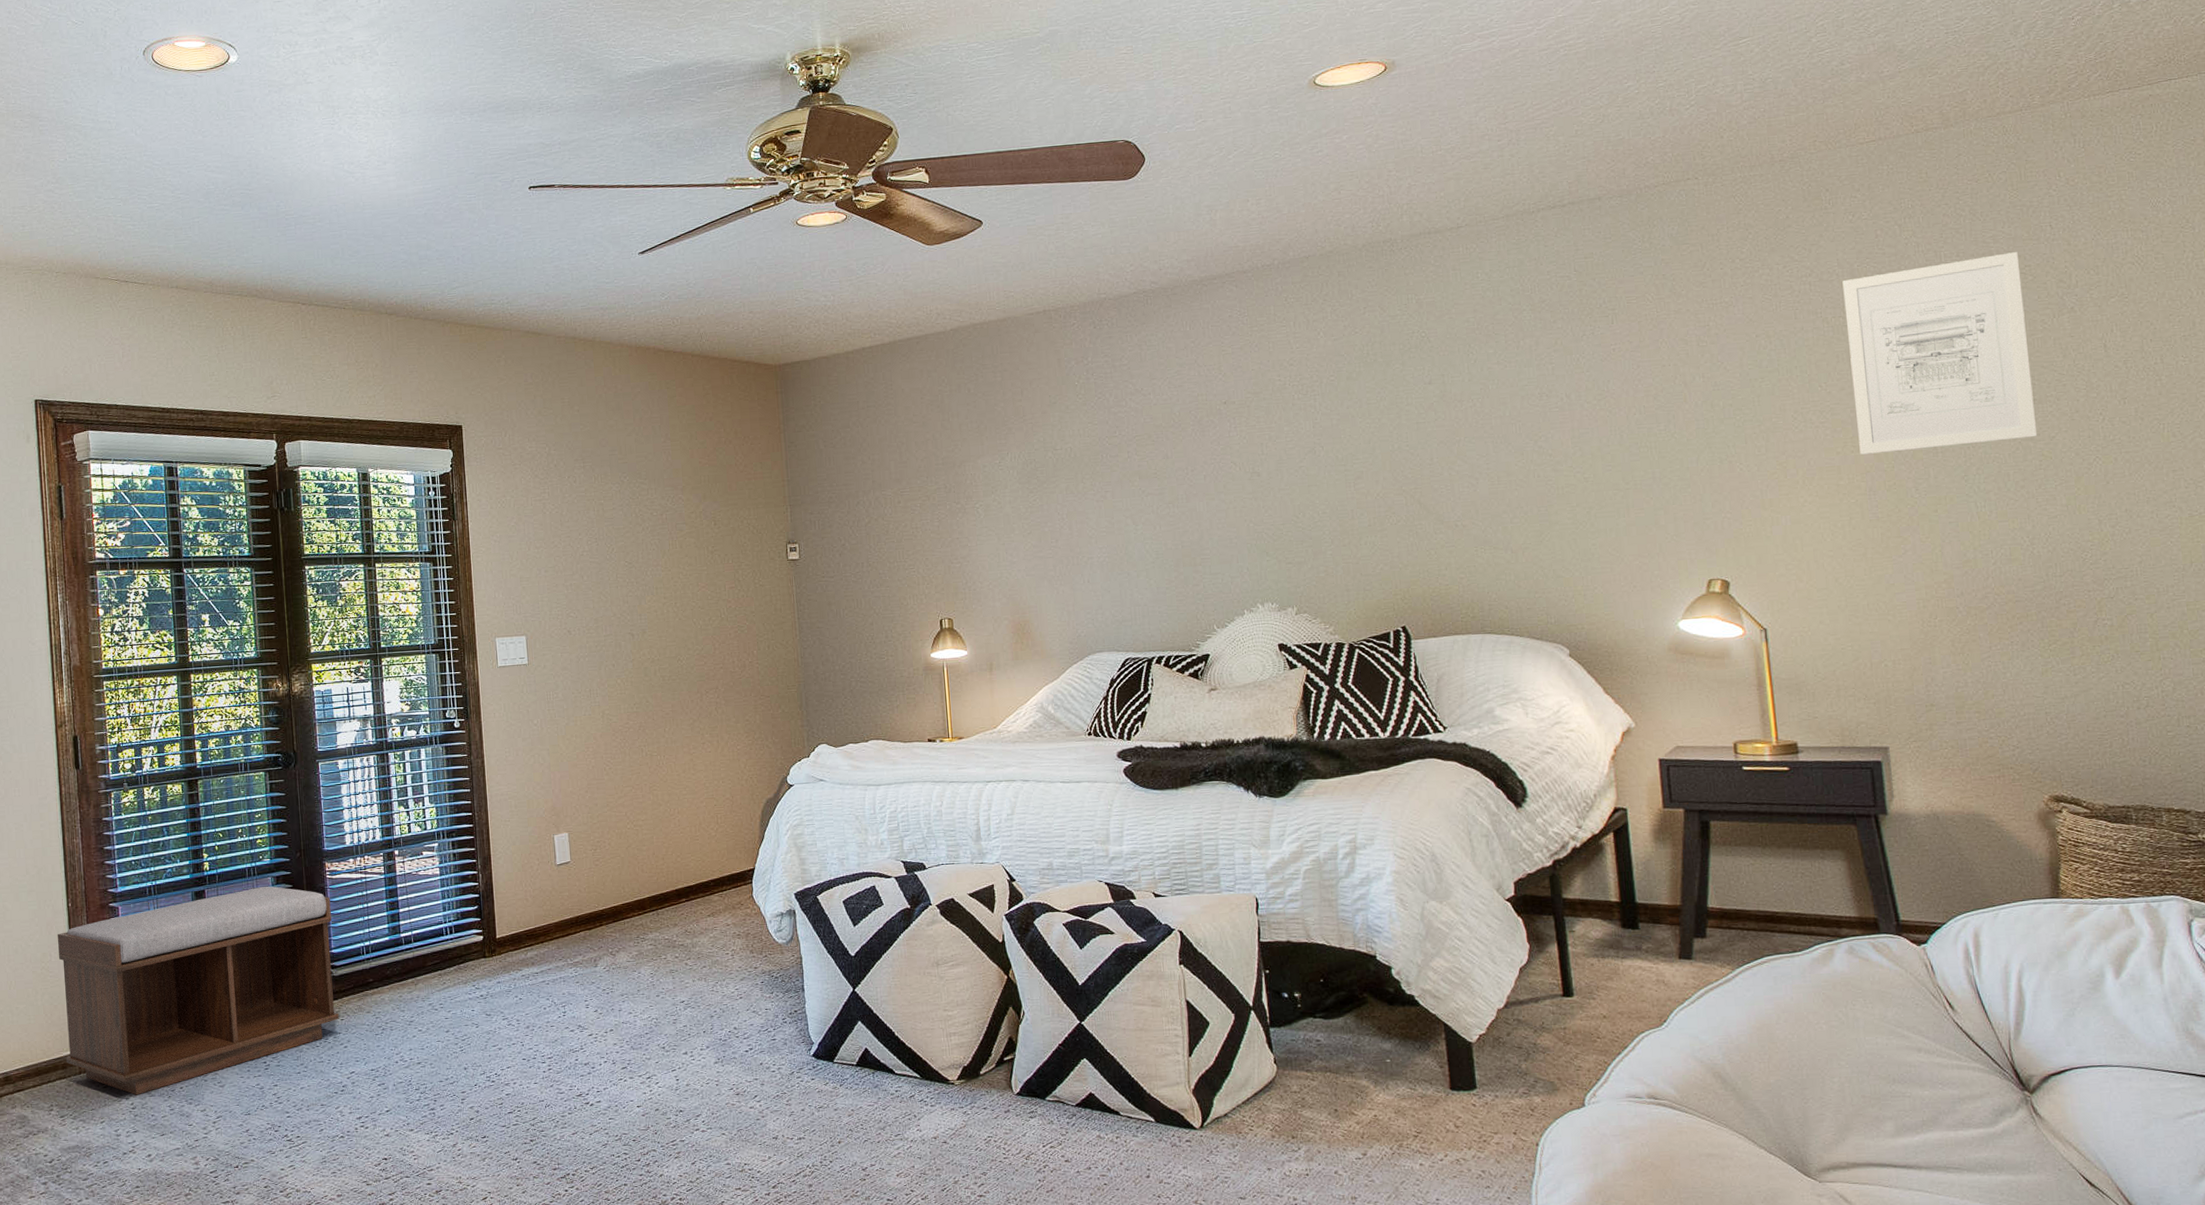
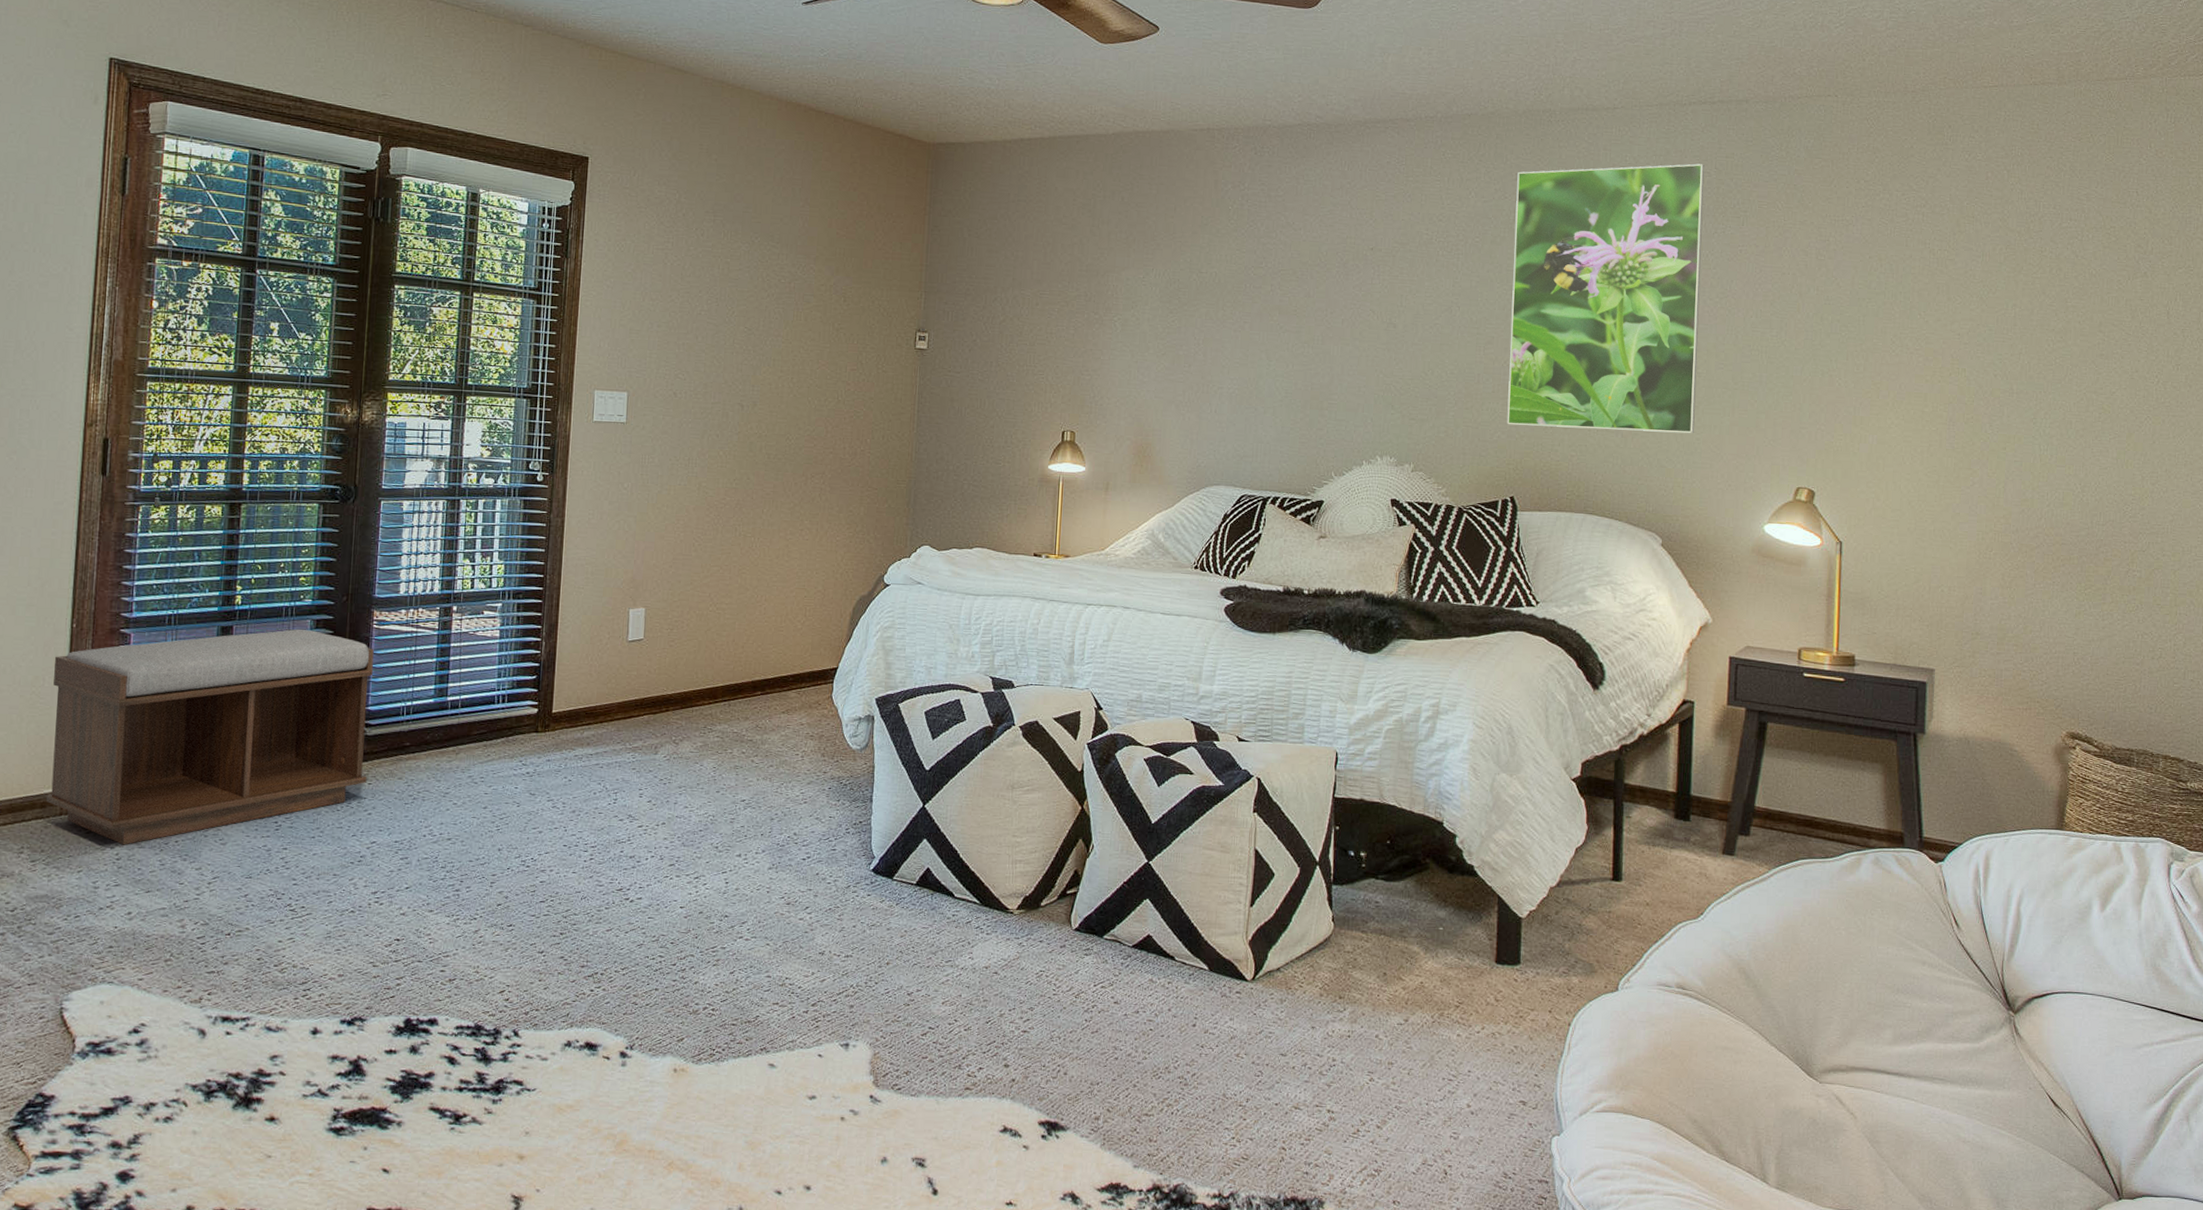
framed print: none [1365,268,1589,556] -> present [1506,163,1704,434]
wall art: present [1842,252,2037,455] -> none [1946,212,2106,390]

